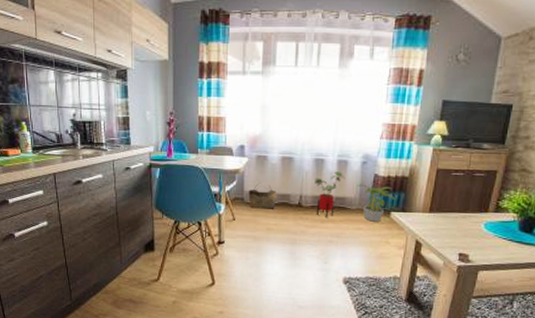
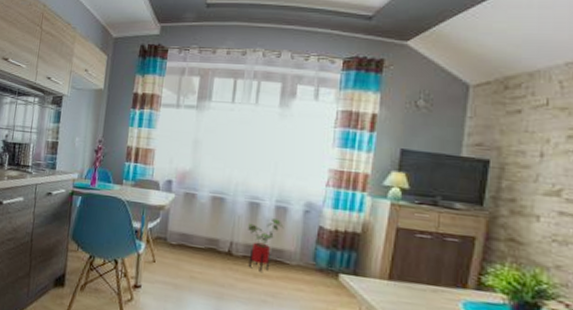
basket: present [248,182,277,209] -> none [172,222,204,255]
potted plant: present [357,184,395,222] -> none [298,236,345,285]

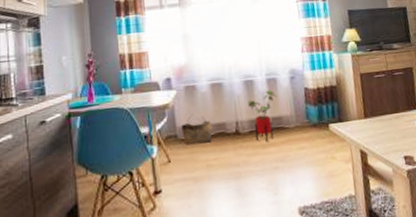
basket: none [172,222,204,255] -> present [181,114,212,144]

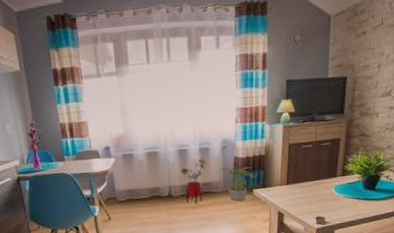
basket: present [181,114,212,144] -> none [120,180,148,205]
potted plant: none [290,98,330,138] -> present [220,166,256,201]

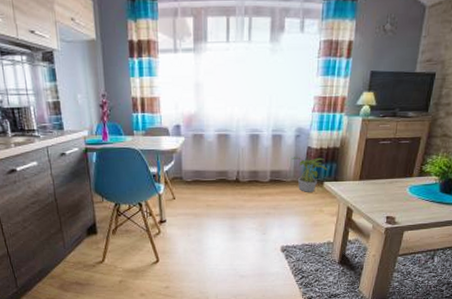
house plant: present [181,159,209,204] -> none [251,146,280,191]

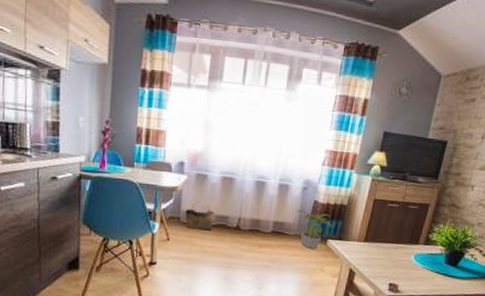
basket: none [187,161,215,187] -> present [185,202,215,231]

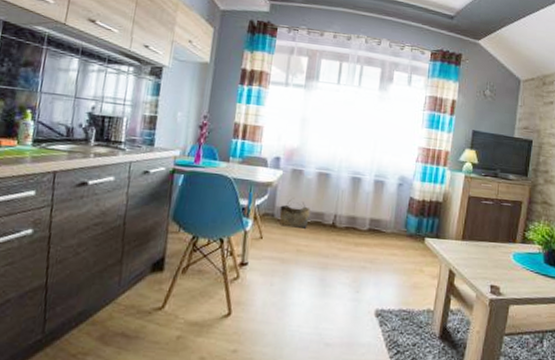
potted plant: present [296,209,333,249] -> none [392,206,429,248]

